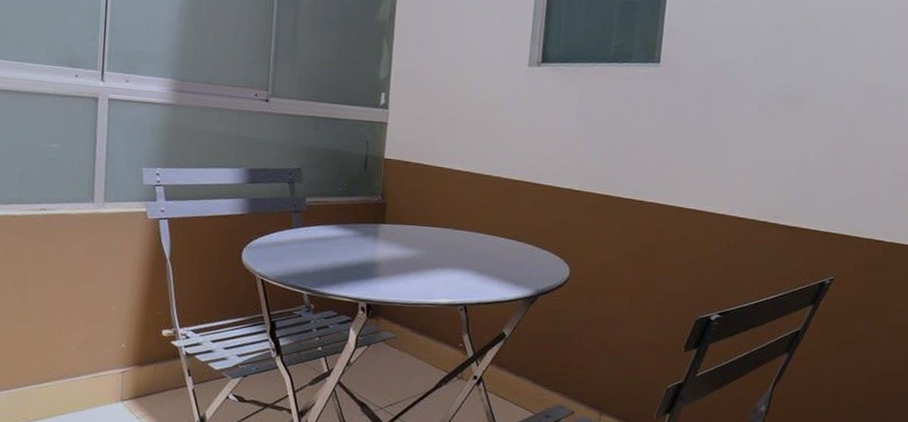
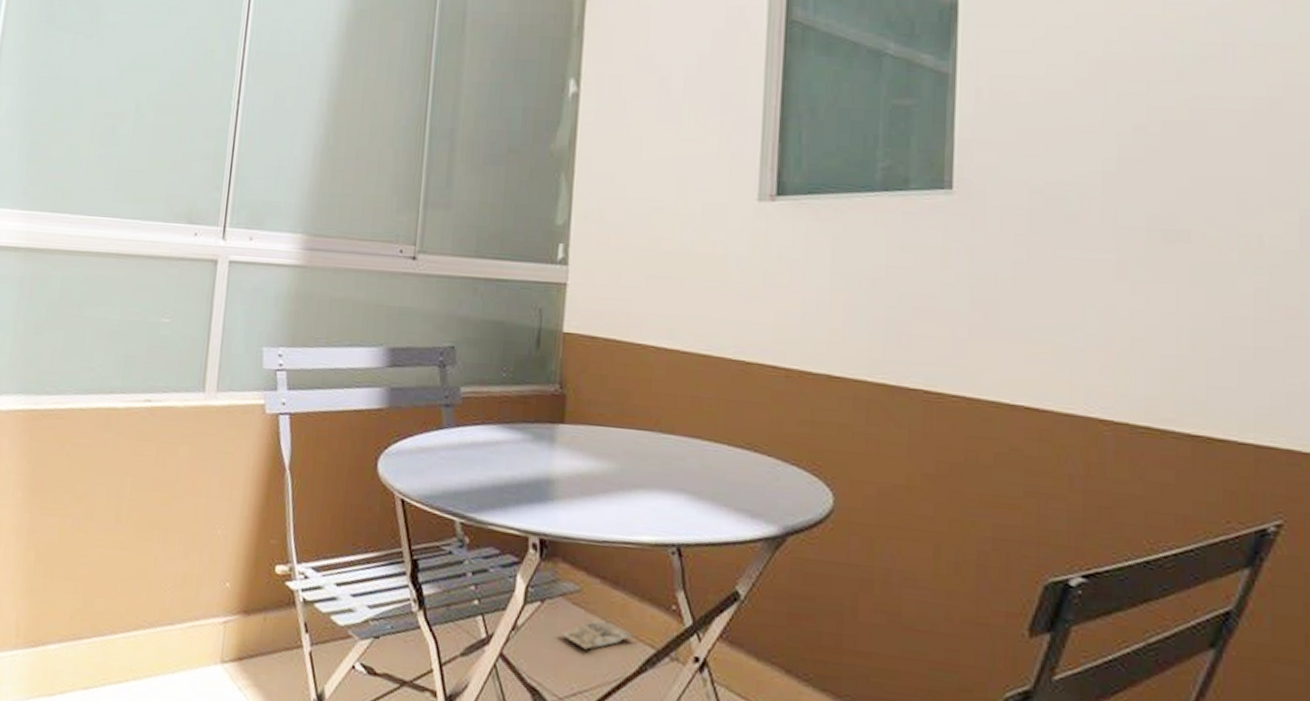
bag: none [380,356,434,376] -> present [558,620,636,650]

